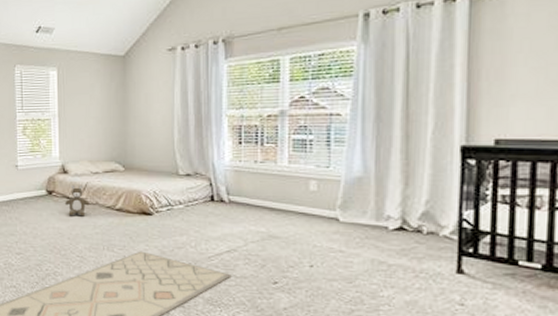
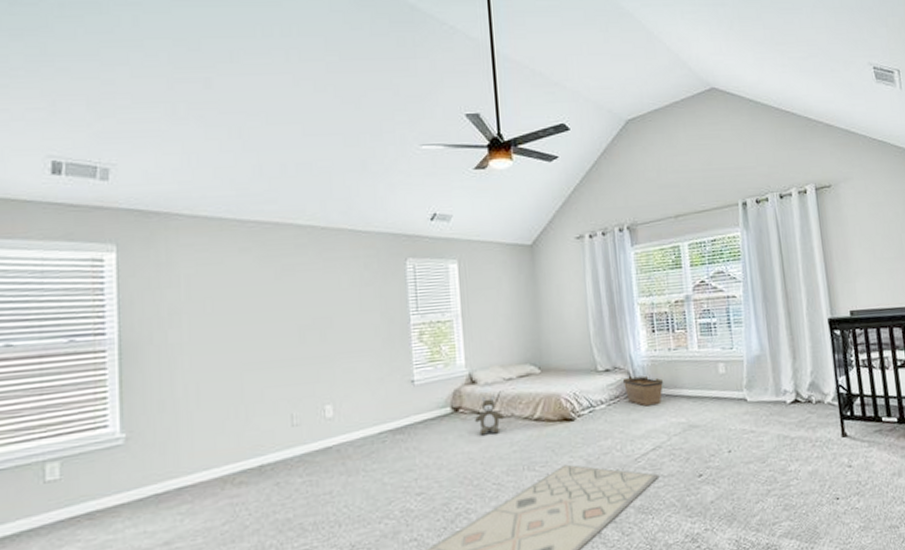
bicycle basket: none [202,183,245,212] -> present [622,375,663,407]

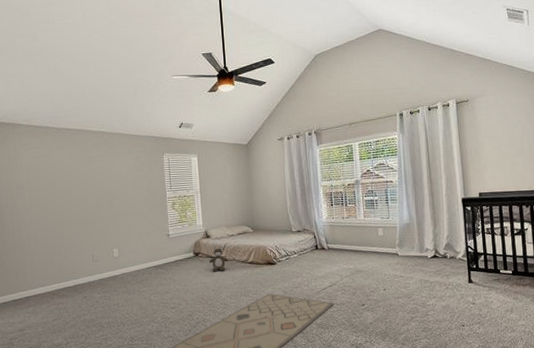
bicycle basket: present [622,375,663,407] -> none [309,235,338,257]

